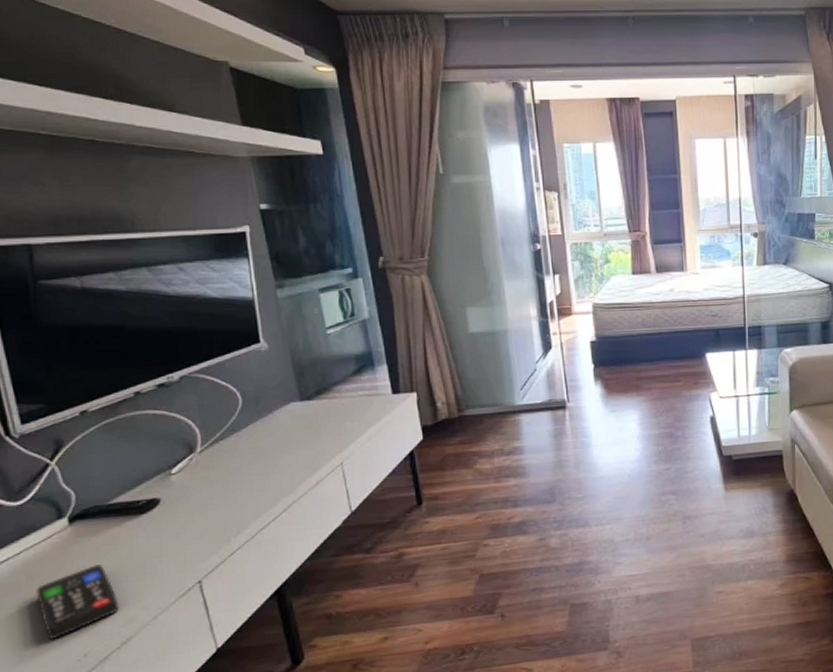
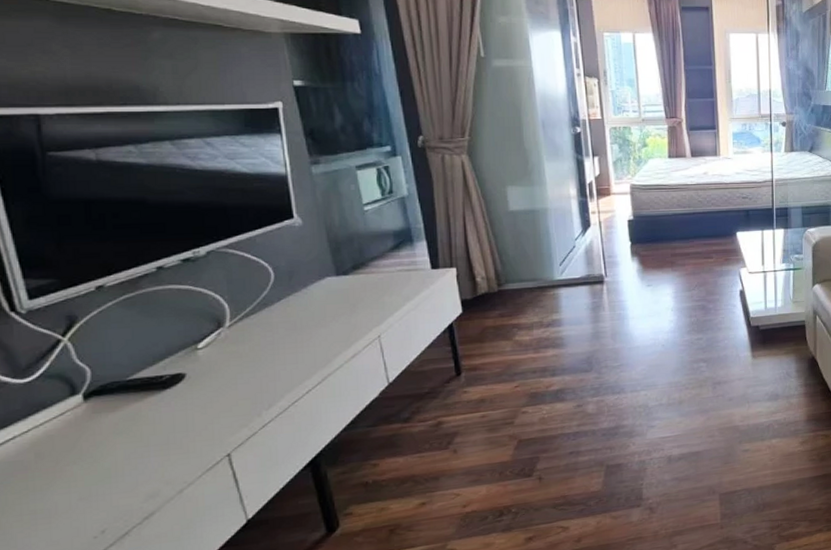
remote control: present [36,564,119,640] -> none [47,440,140,518]

